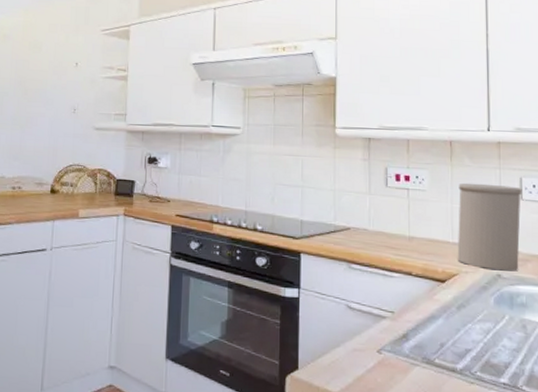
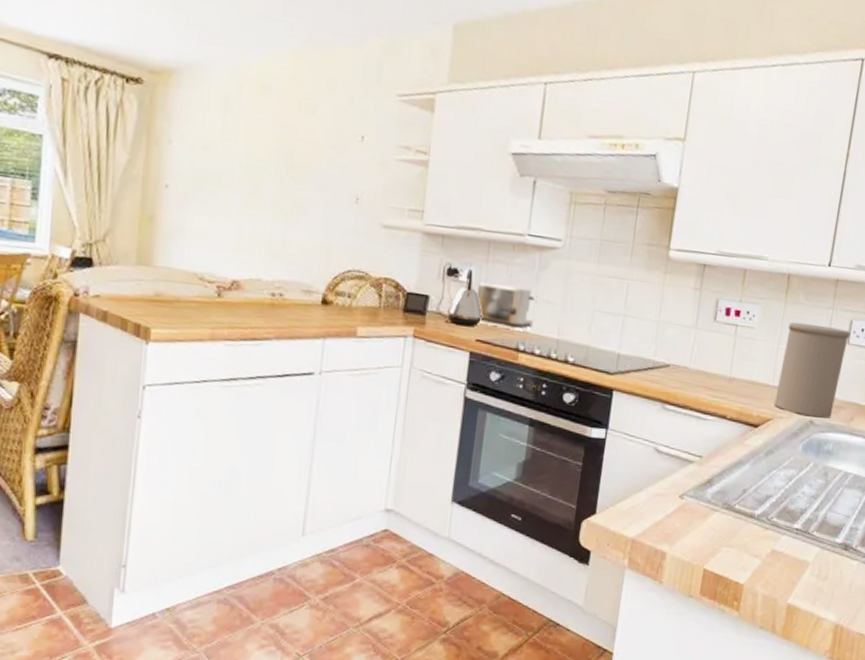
kettle: none [149,157,179,204] -> present [446,269,482,327]
toaster: none [173,166,225,204] -> present [476,281,538,329]

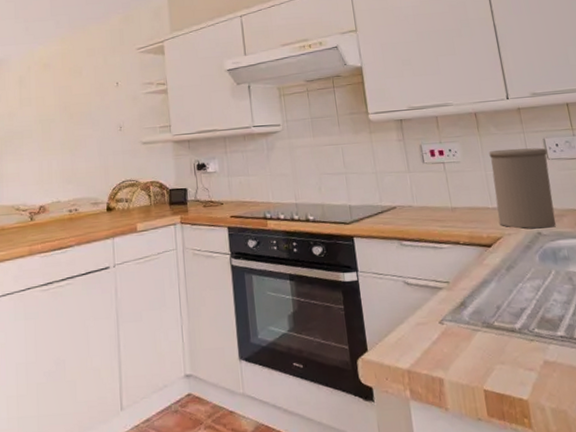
kettle: present [446,269,482,327] -> none [202,162,231,208]
toaster: present [476,281,538,329] -> none [222,167,274,202]

